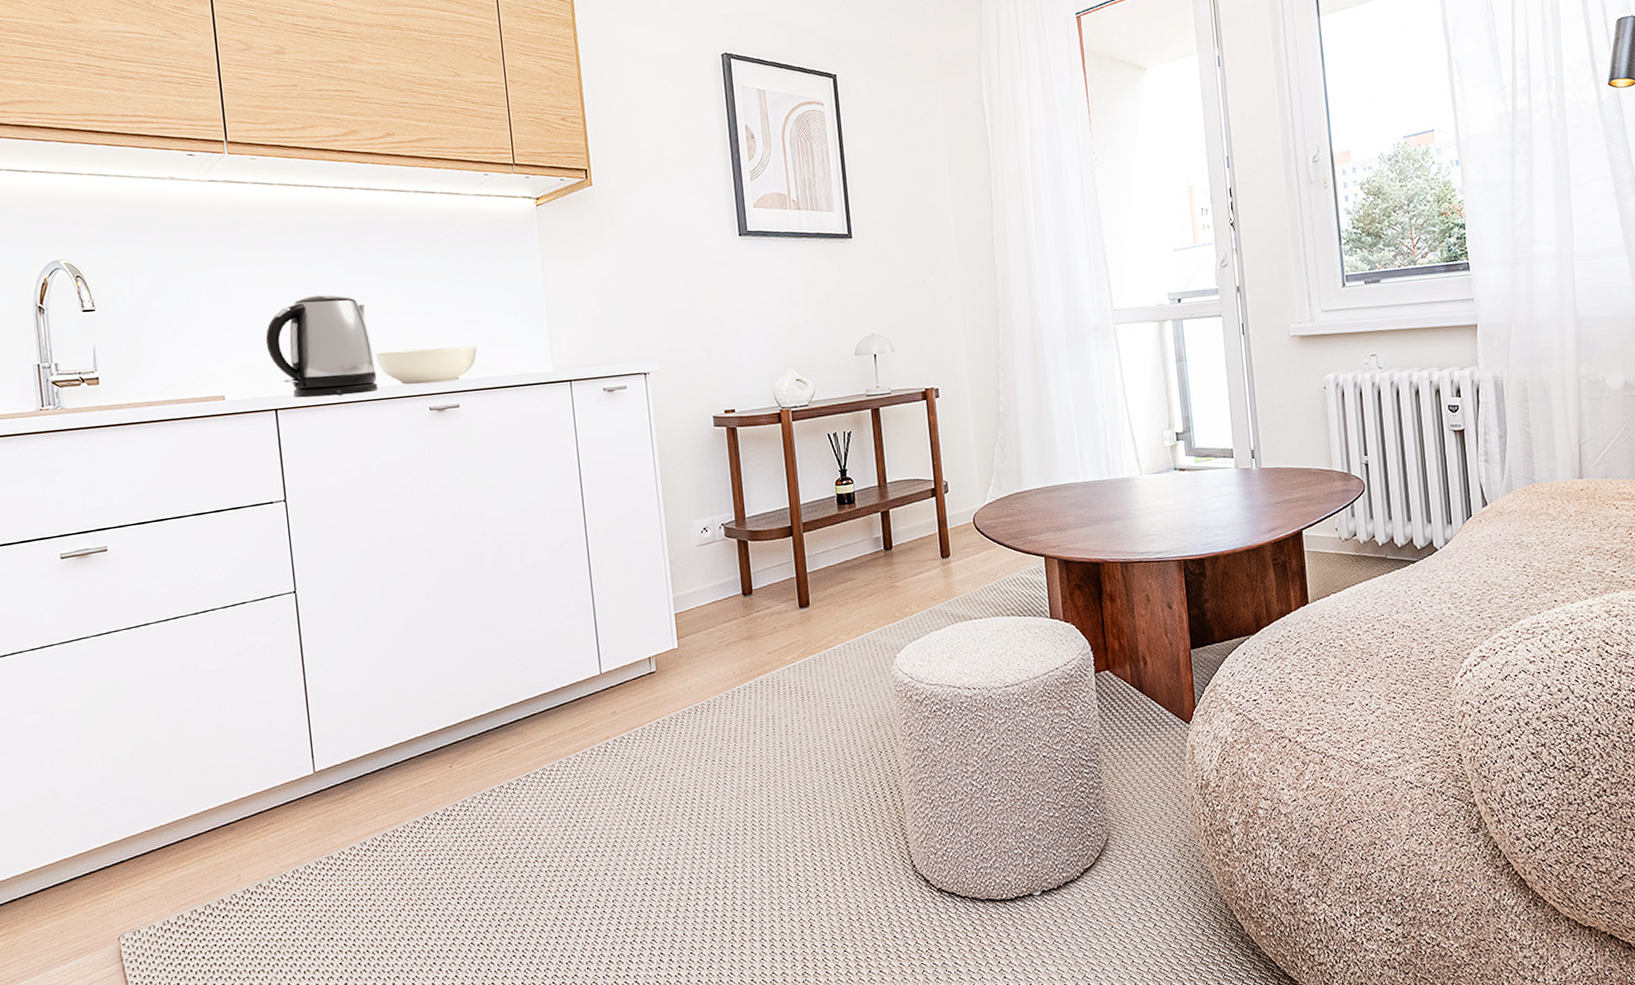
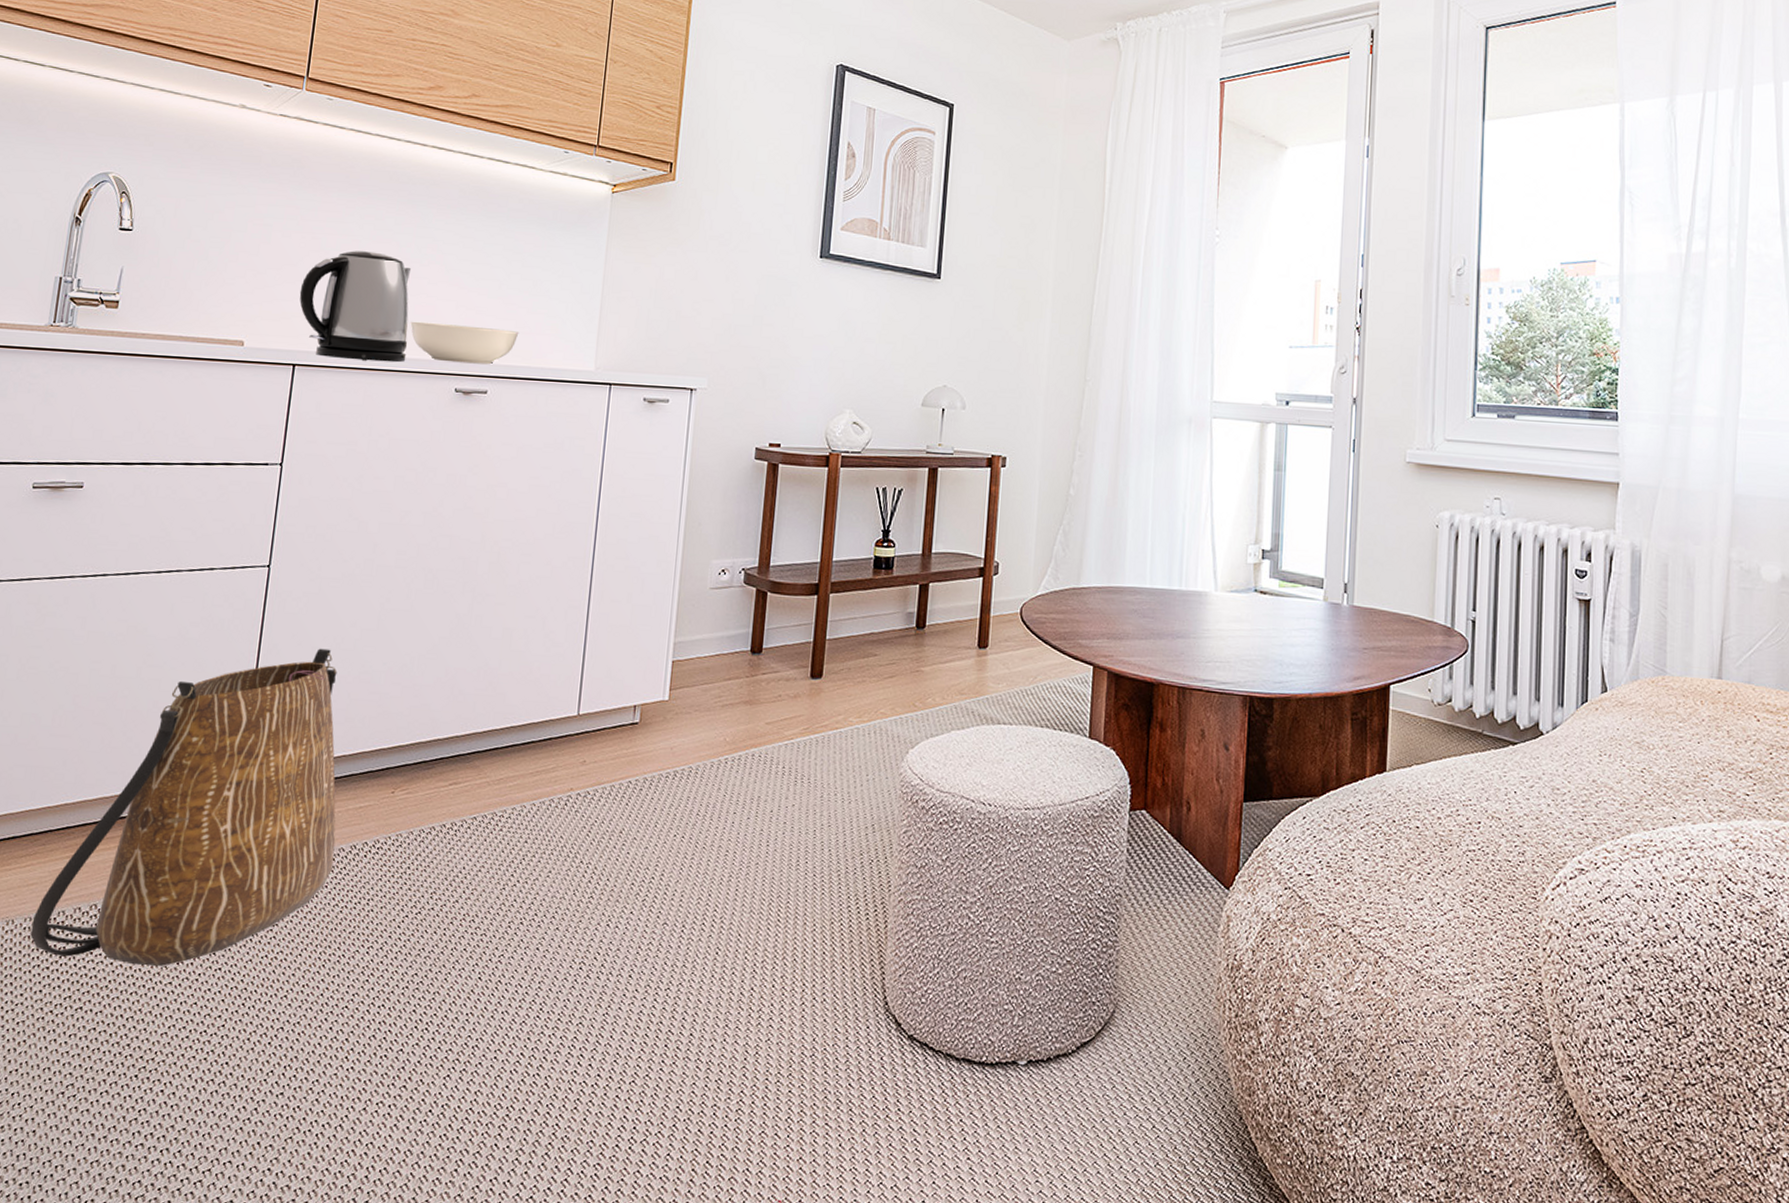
tote bag: none [156,654,412,953] -> present [30,648,337,966]

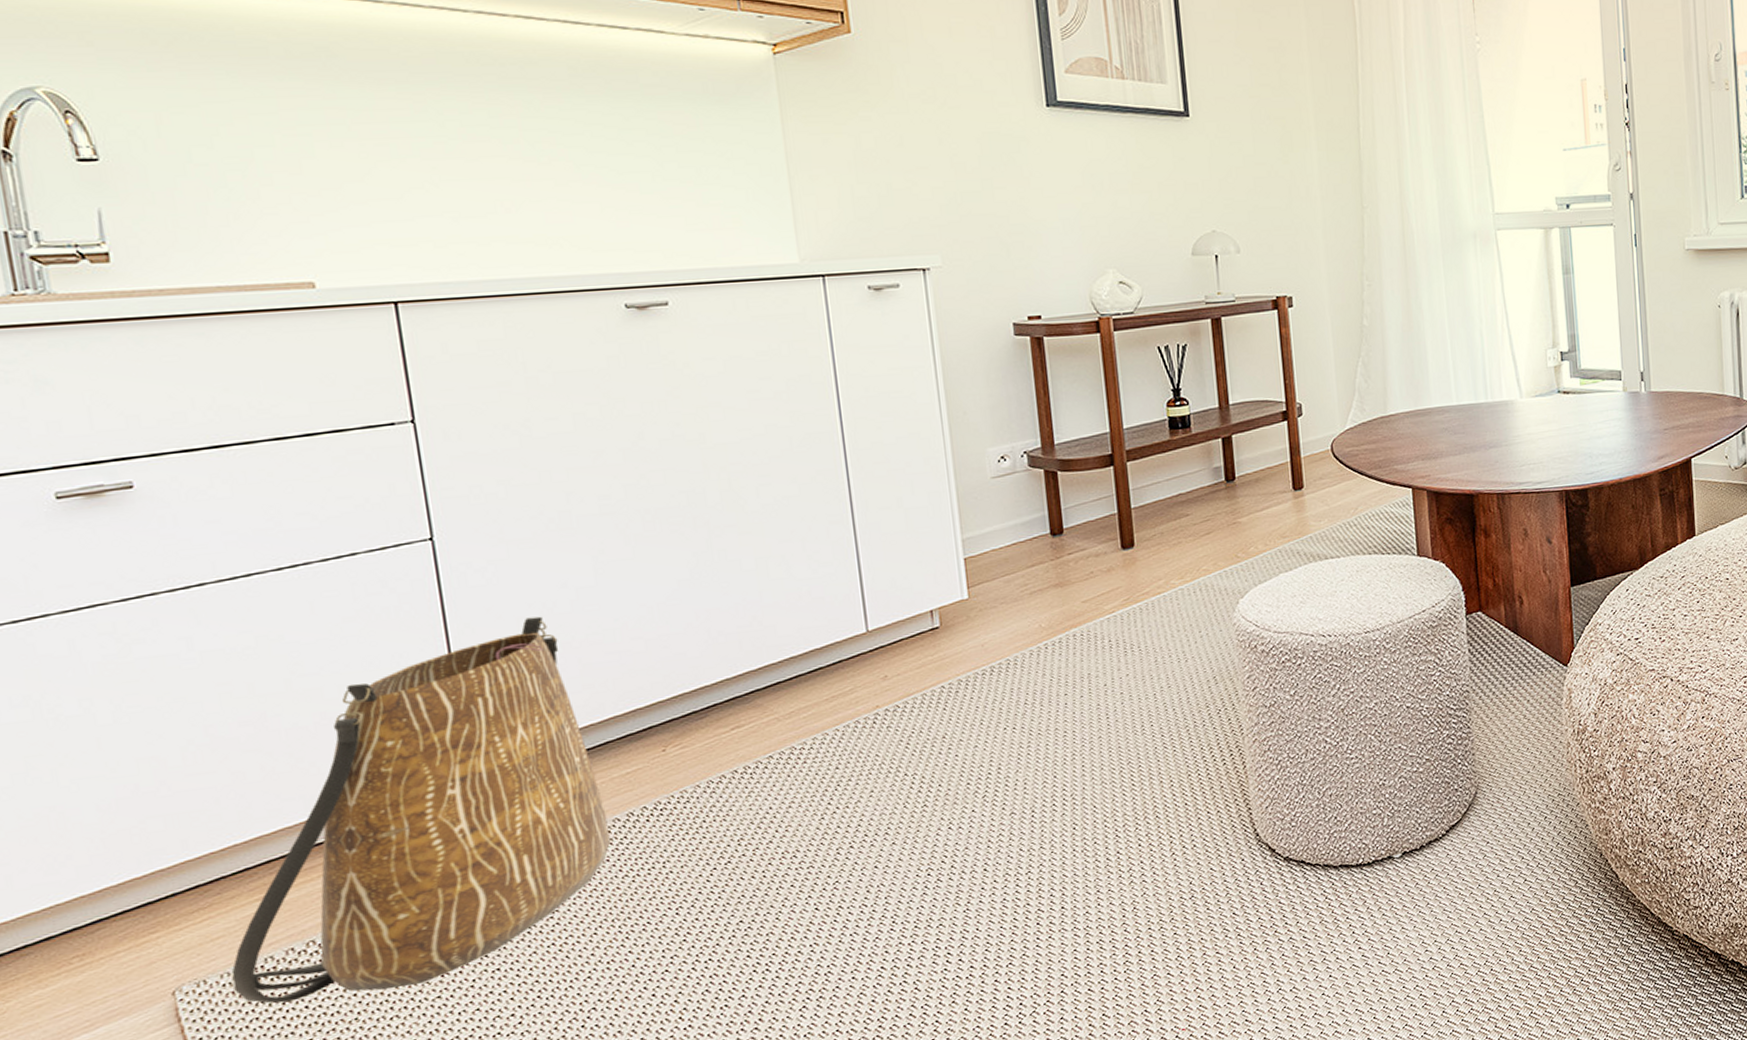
kettle: present [299,251,412,363] -> none [376,154,550,288]
bowl: present [410,321,519,365] -> none [543,228,693,275]

